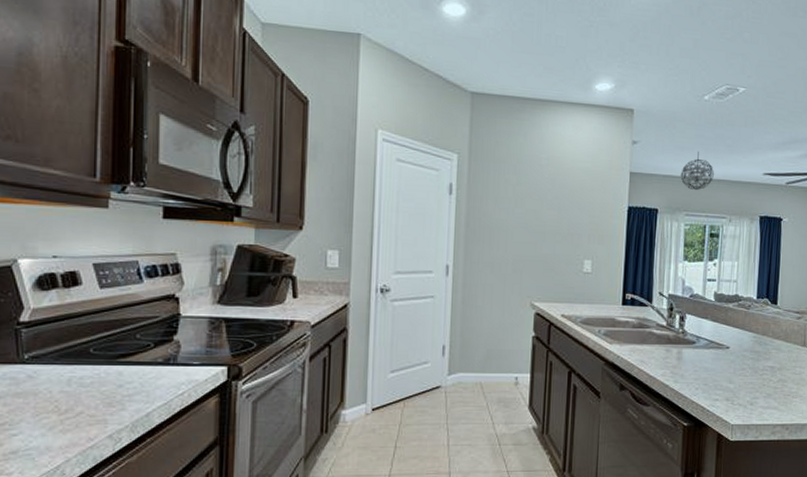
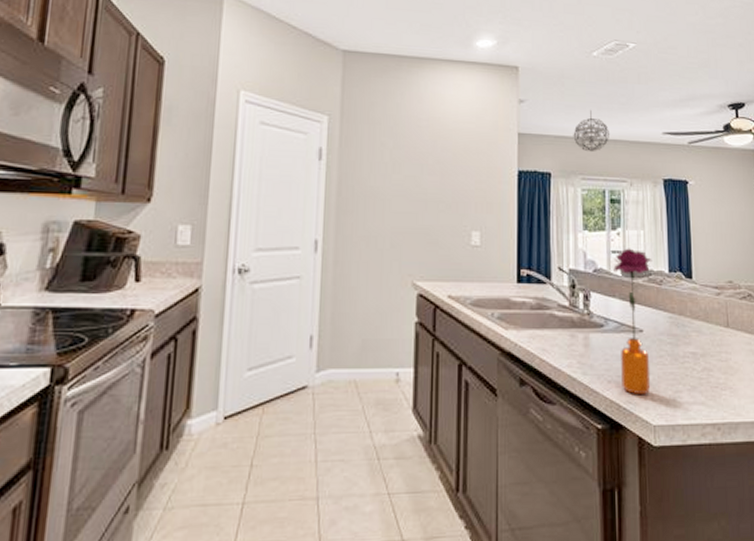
flower: none [707,277,743,400] -> present [613,248,652,395]

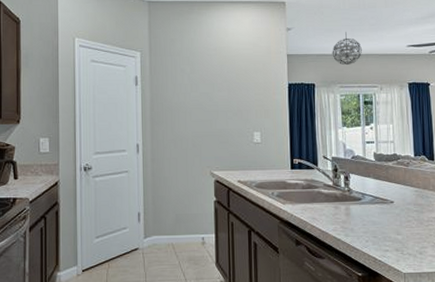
flower: present [613,248,652,395] -> none [368,139,401,251]

